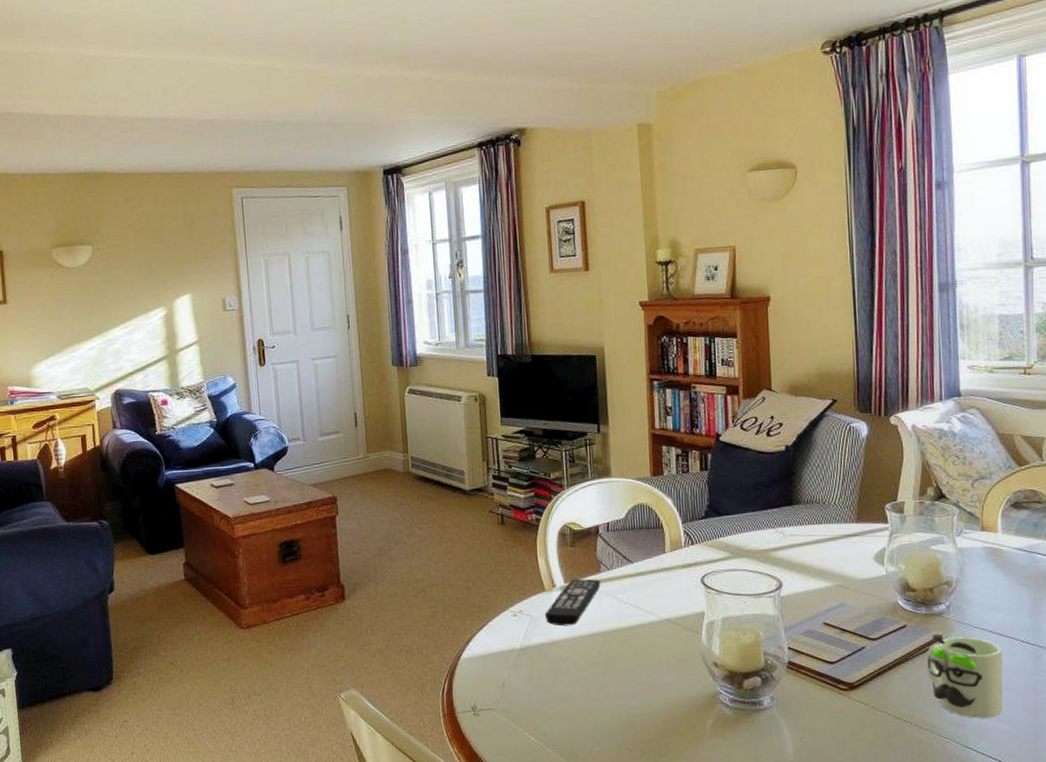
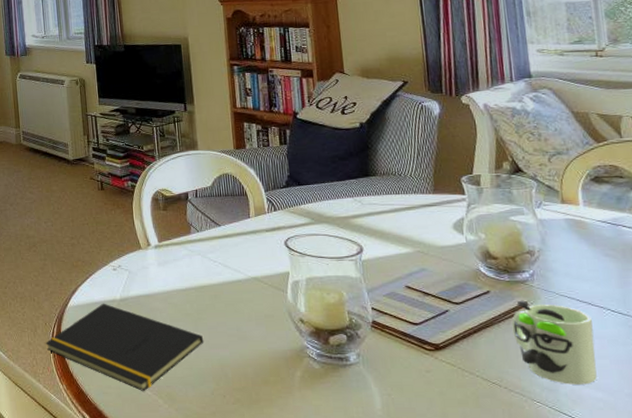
notepad: none [435,653,611,751] -> present [45,303,204,392]
remote control: present [545,578,601,626] -> none [142,239,192,281]

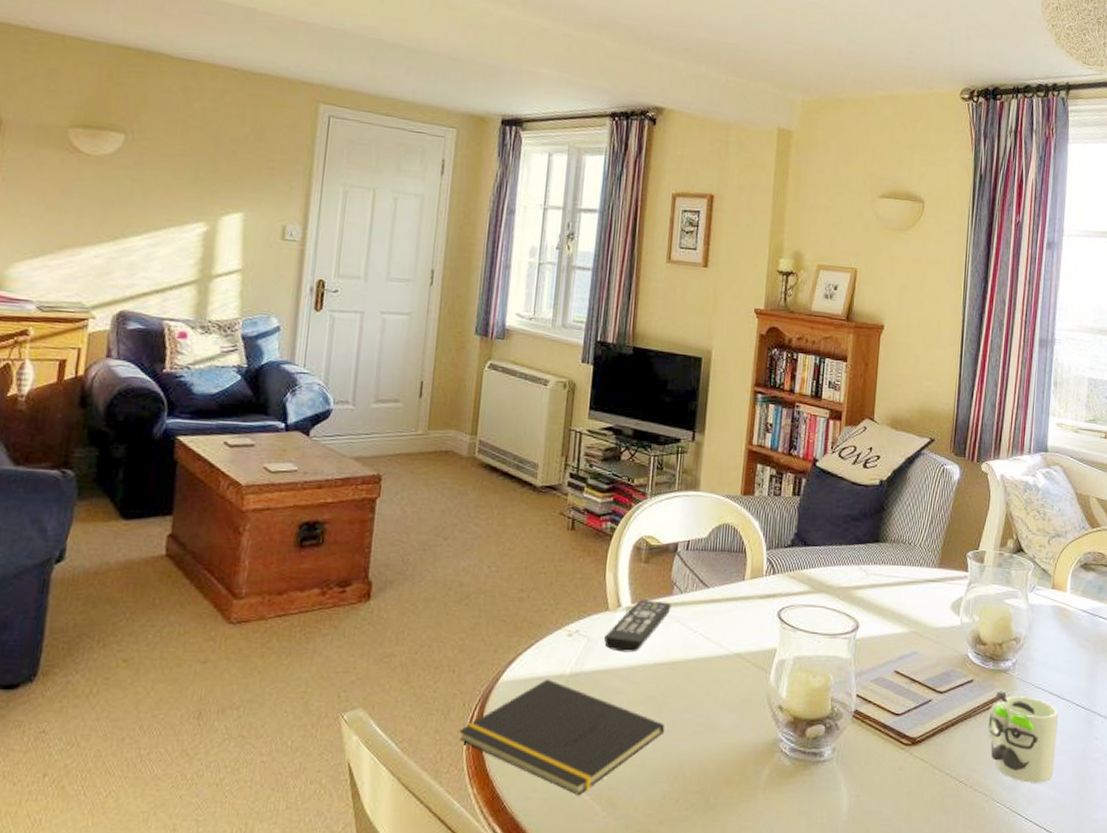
remote control: none [142,239,192,281] -> present [604,600,672,653]

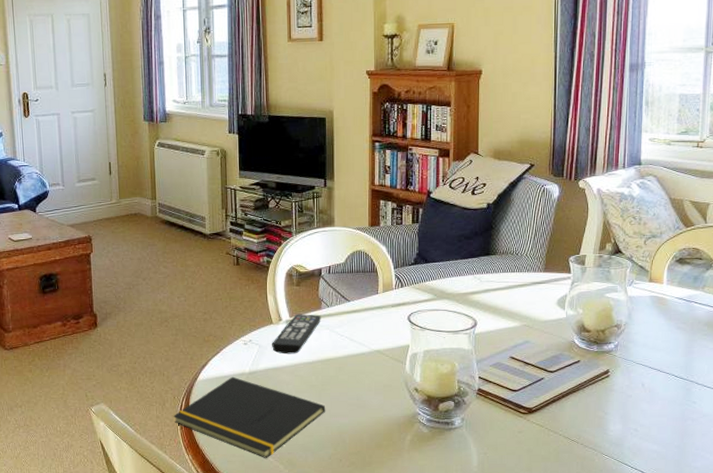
mug: present [987,691,1058,783] -> none [594,368,658,440]

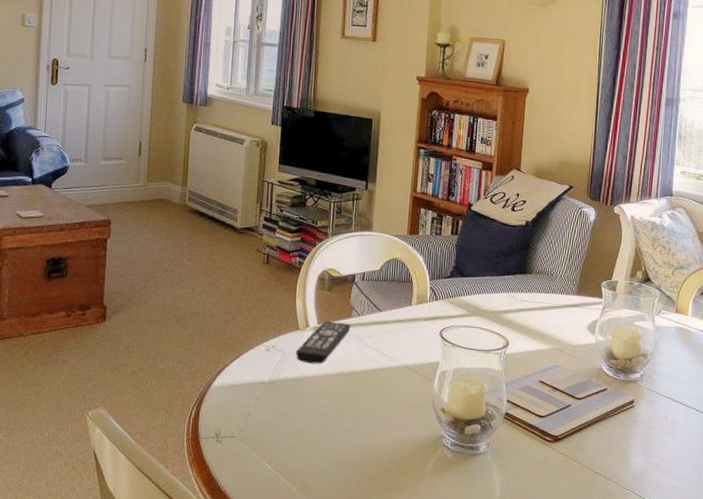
notepad: present [173,376,326,459] -> none [180,385,348,479]

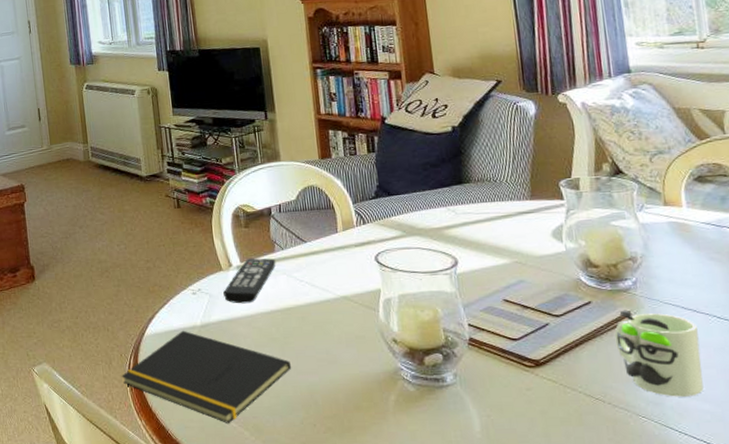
notepad: none [180,385,348,479] -> present [122,330,292,425]
mug: none [618,398,680,474] -> present [614,310,704,397]

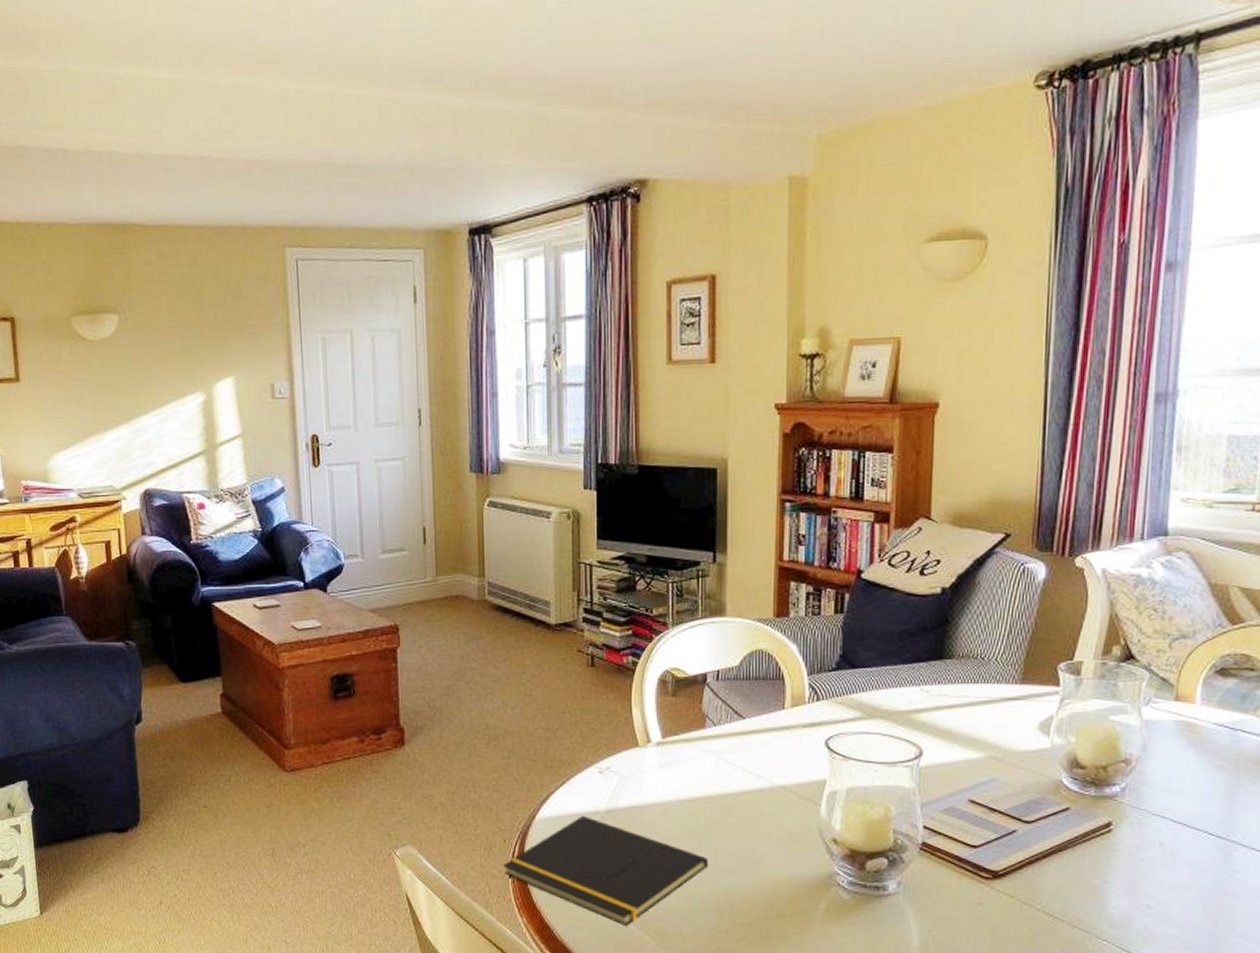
remote control: present [223,258,276,304] -> none [637,734,705,788]
mug: present [614,310,704,397] -> none [1088,819,1184,920]

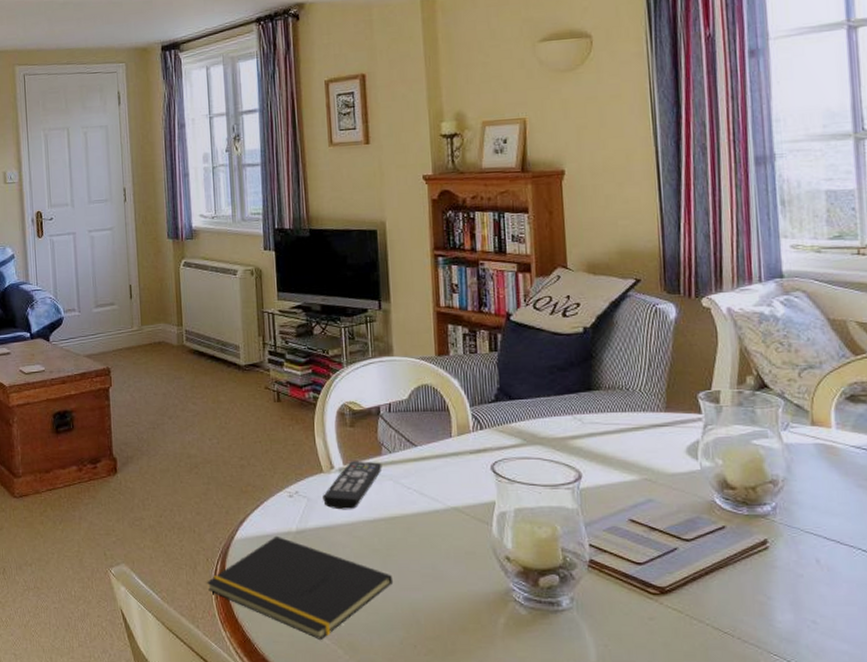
remote control: none [637,734,705,788] -> present [323,461,382,510]

